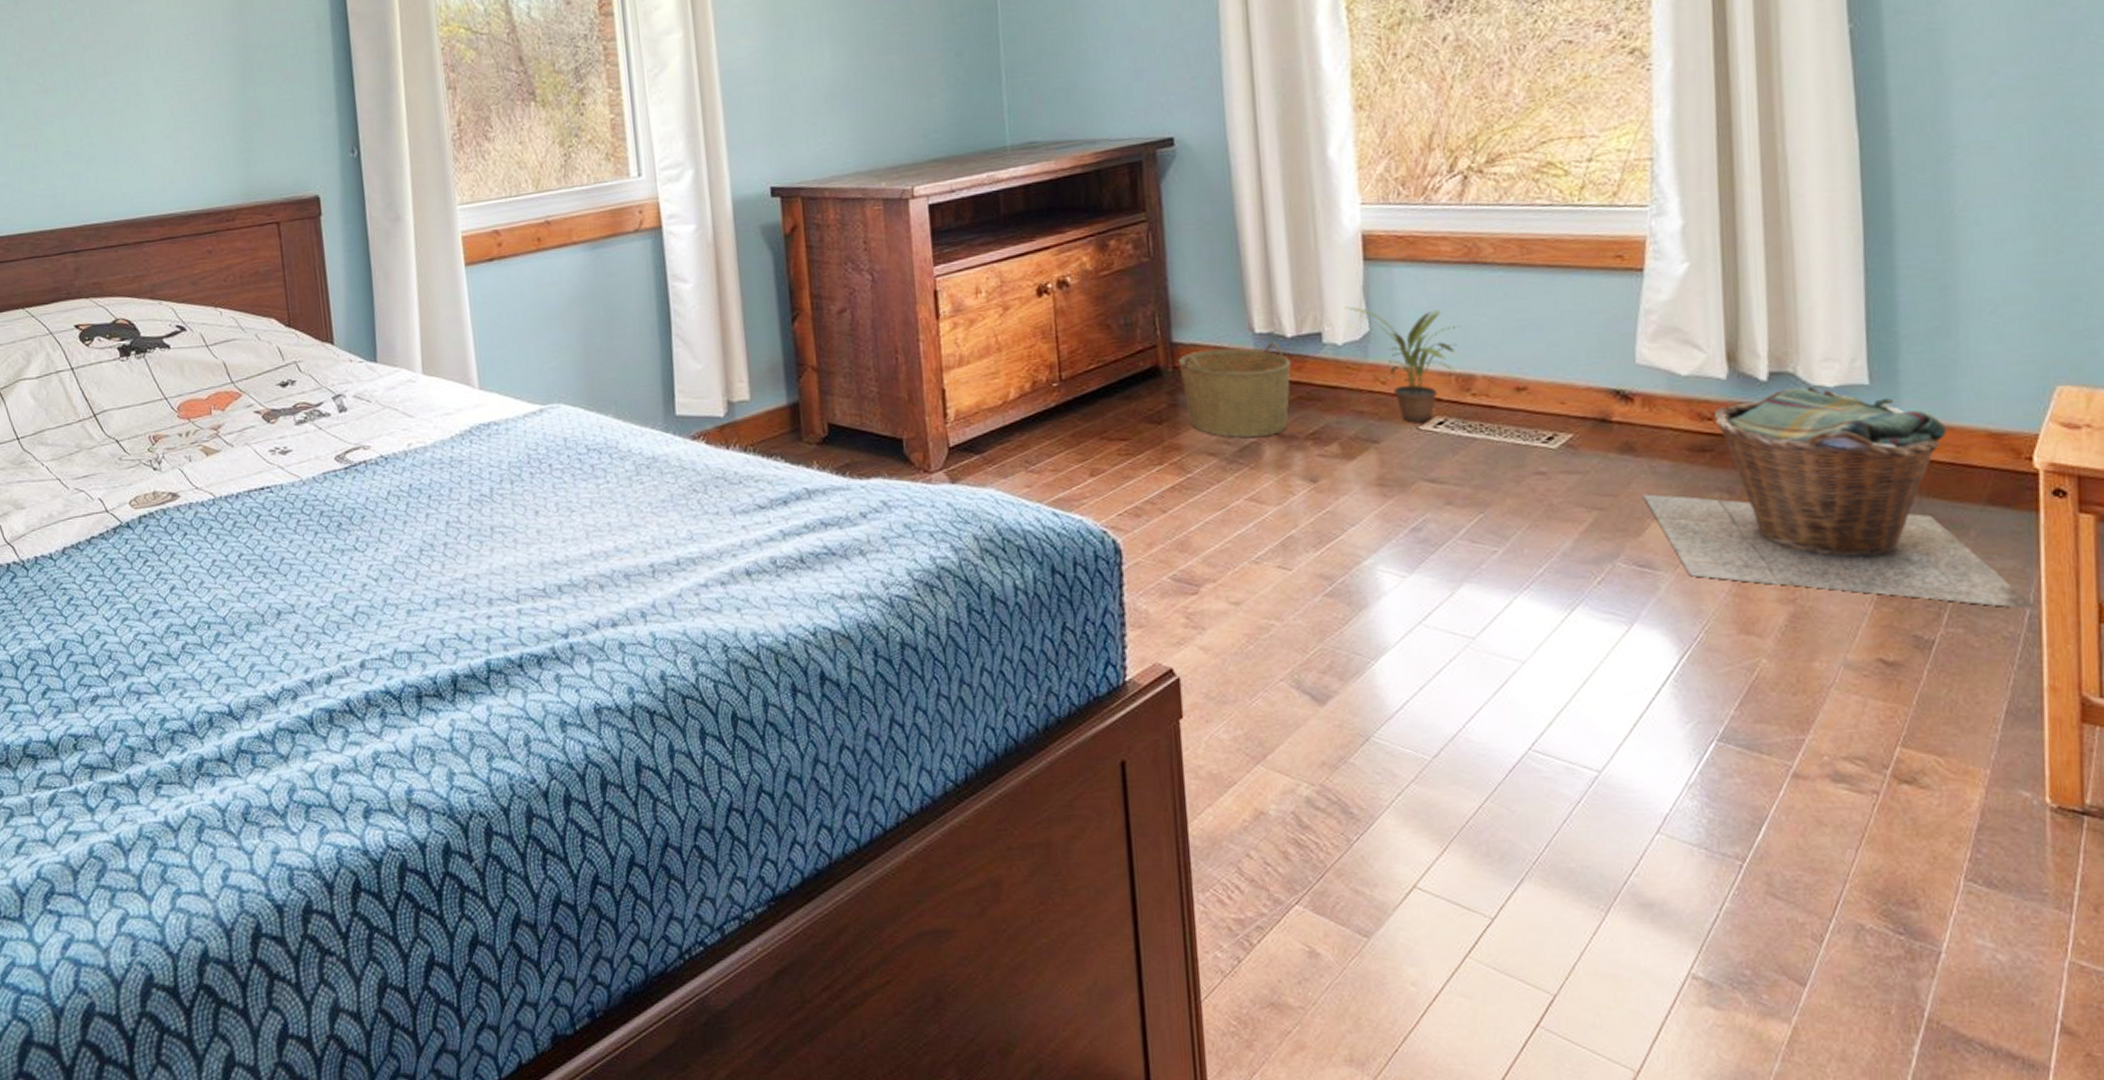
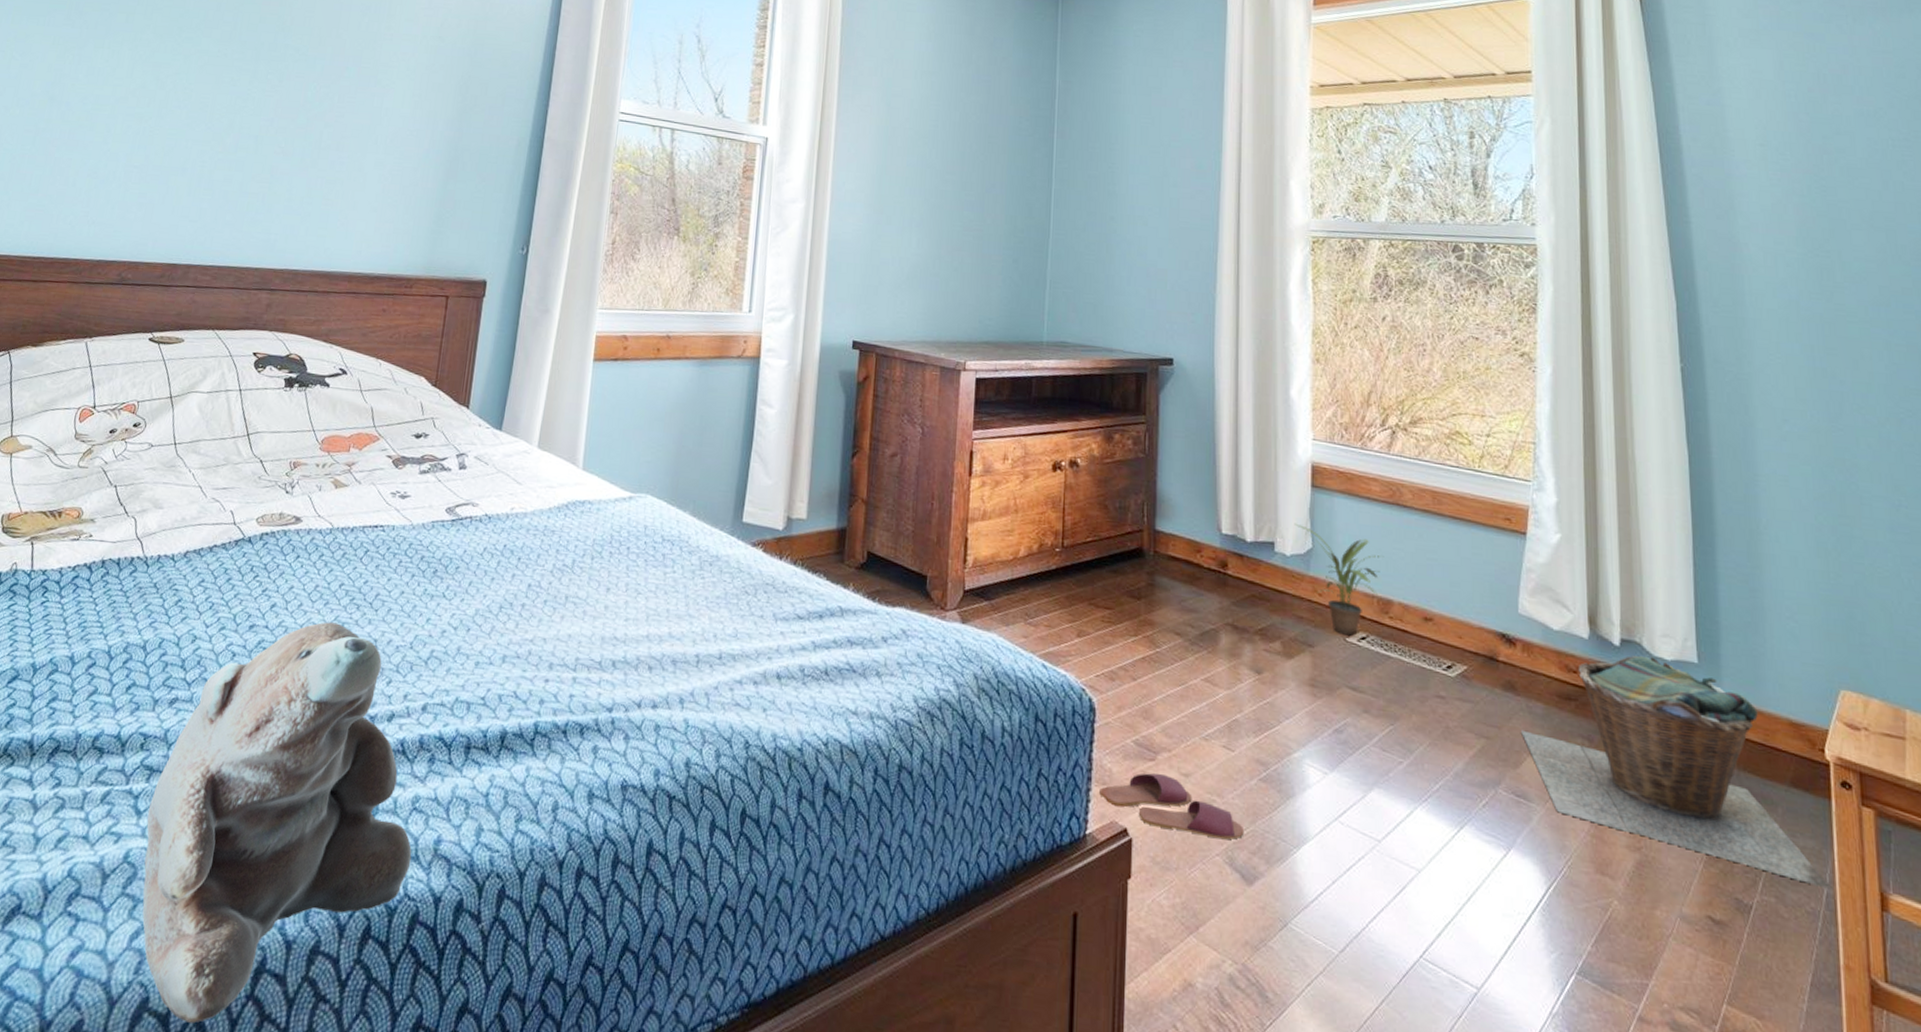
stuffed animal: none [100,595,386,991] -> present [142,622,412,1024]
slippers: none [1136,606,1311,664] -> present [1099,773,1245,840]
basket: present [1179,342,1291,438] -> none [1159,541,1248,626]

